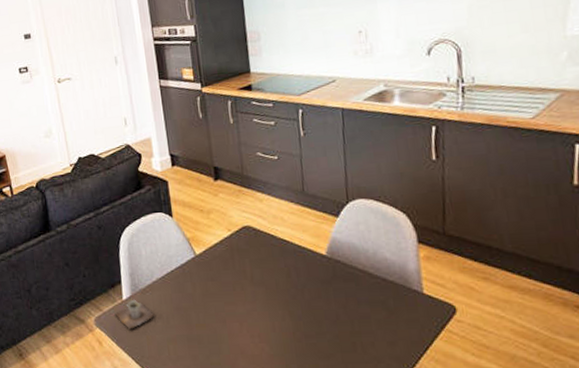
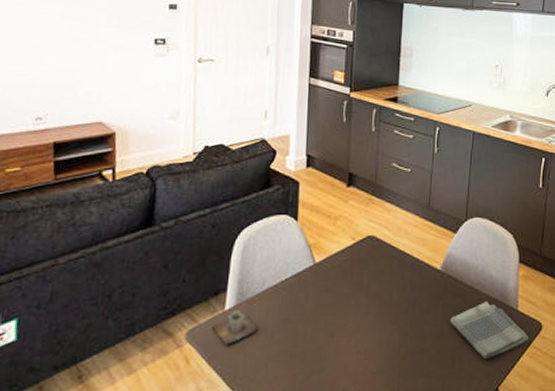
dish towel: none [344,285,442,344] -> present [450,302,529,360]

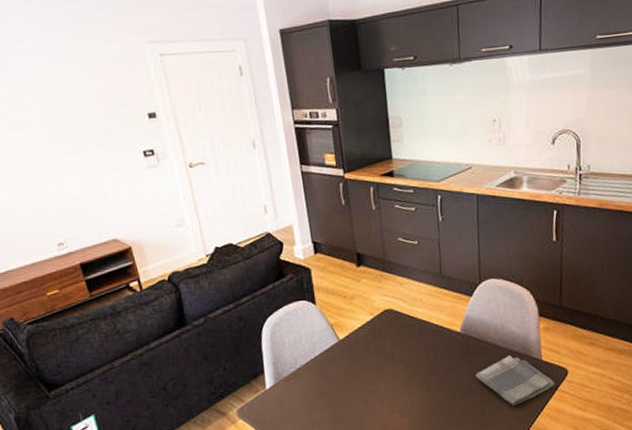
cup: present [211,309,259,345] -> none [258,387,299,418]

